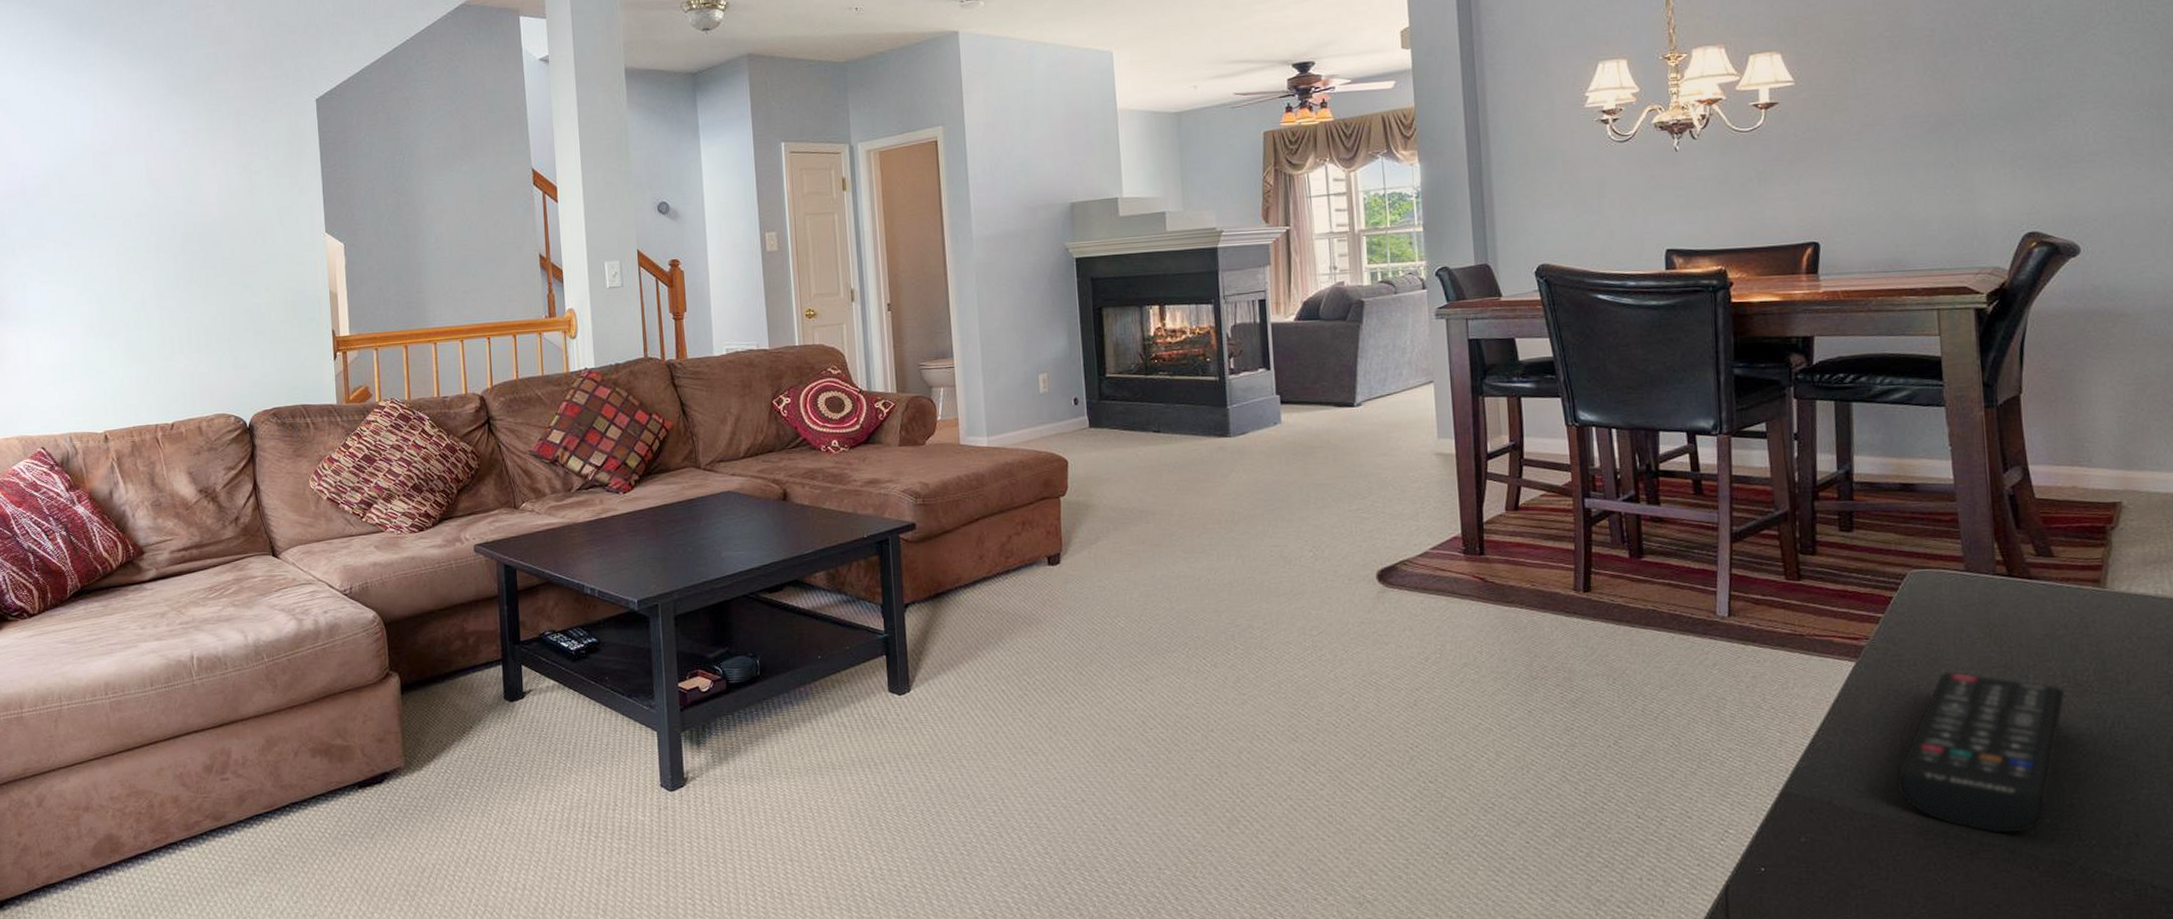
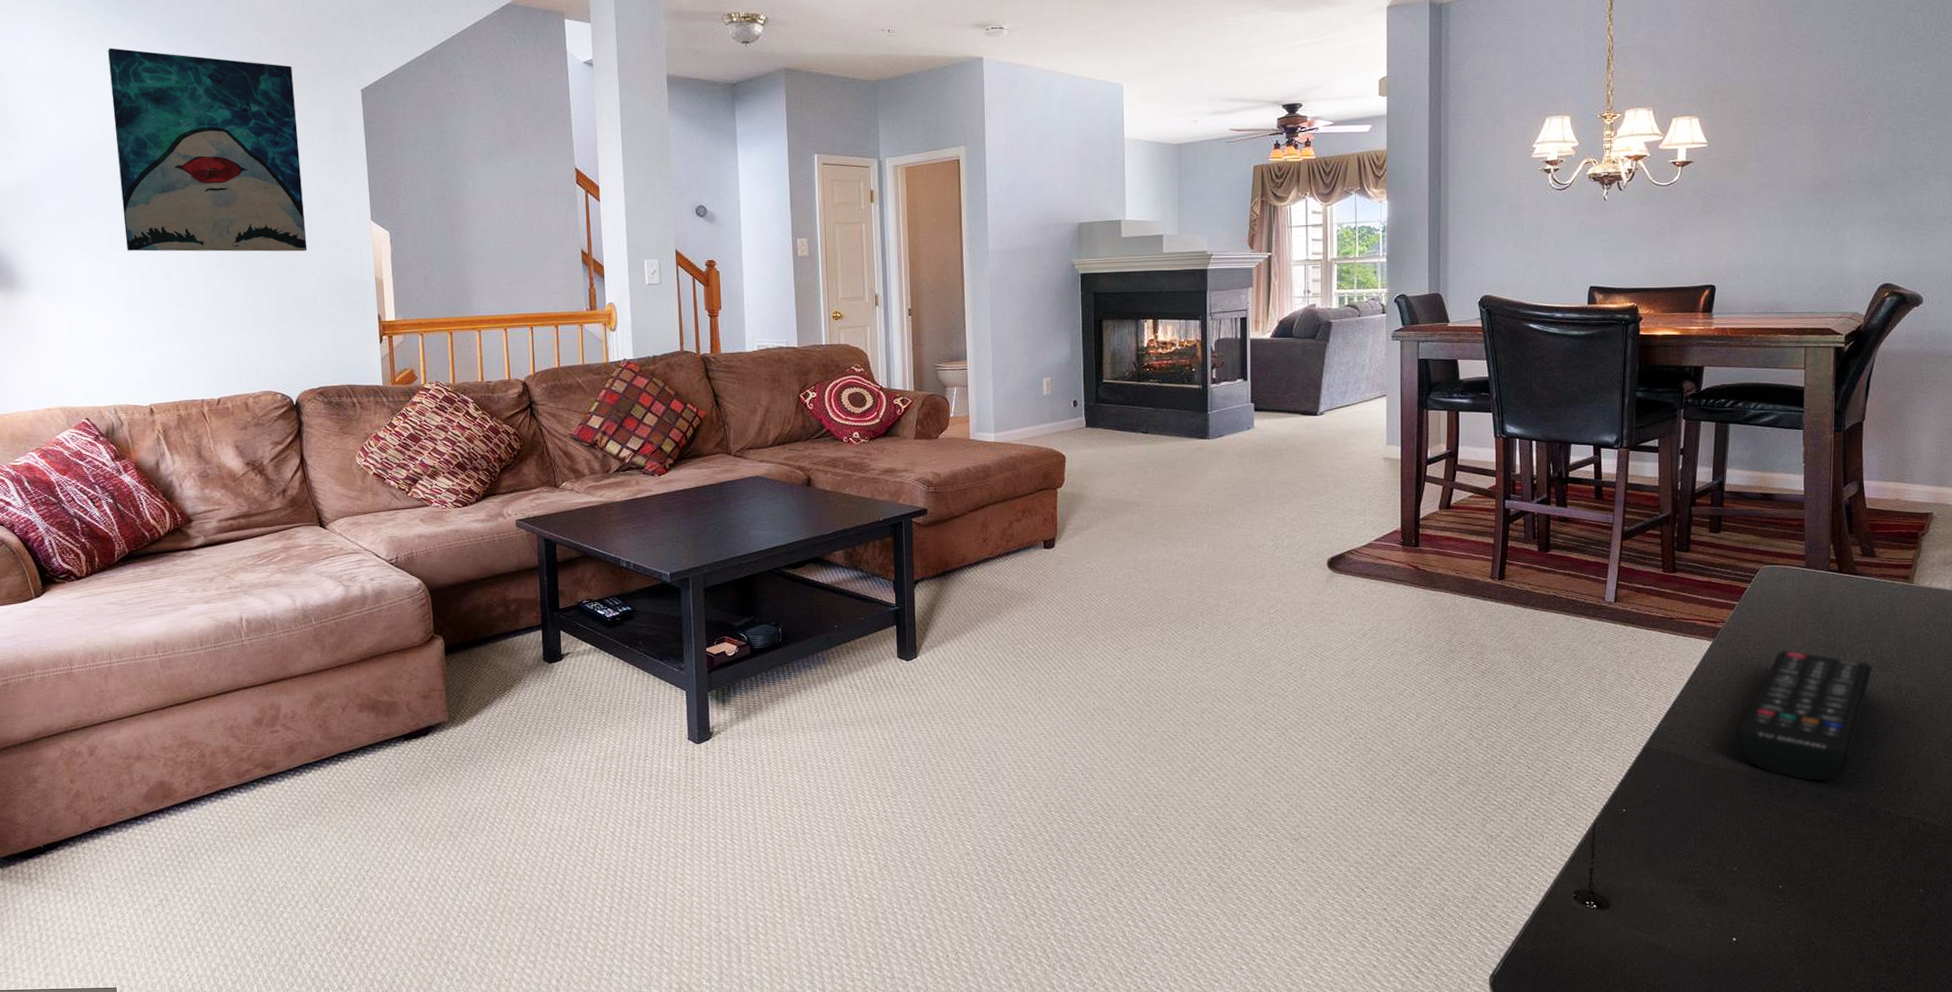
wall art: none [70,70,262,274] -> present [108,48,308,252]

